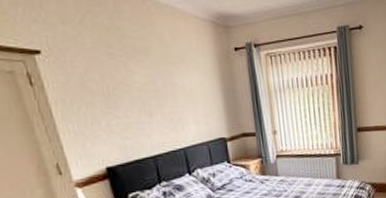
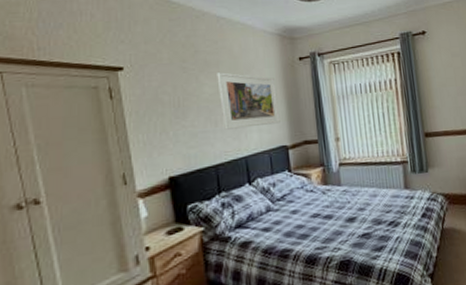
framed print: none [147,60,218,121] -> present [217,72,281,130]

